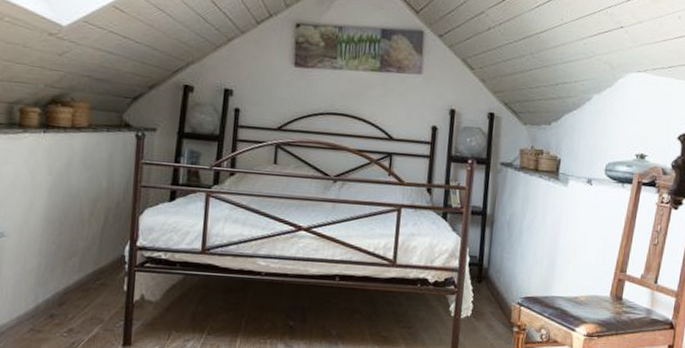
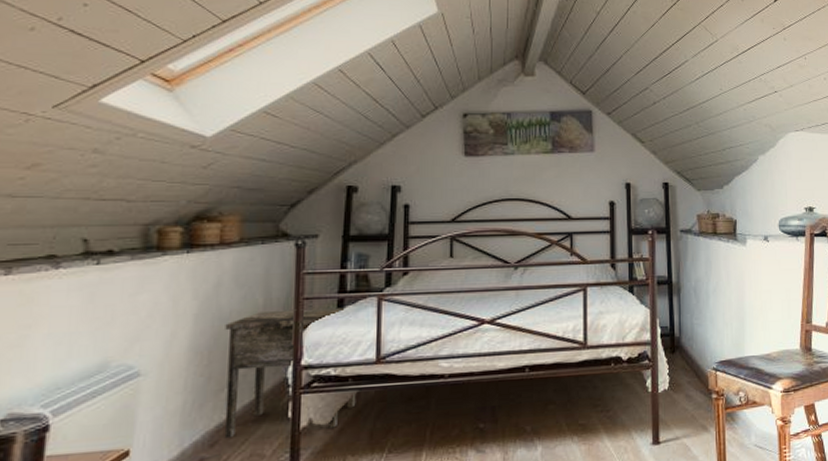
side table: none [70,194,183,306] -> present [224,307,356,439]

